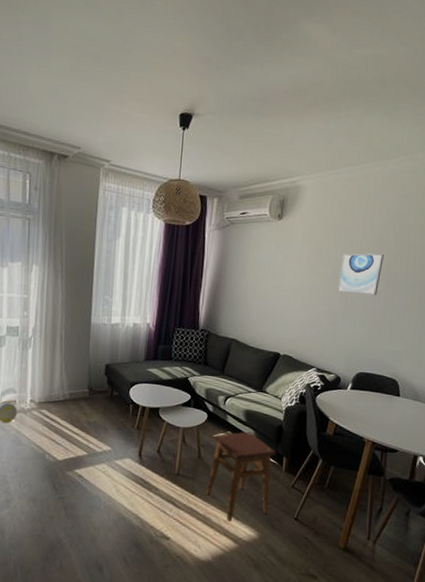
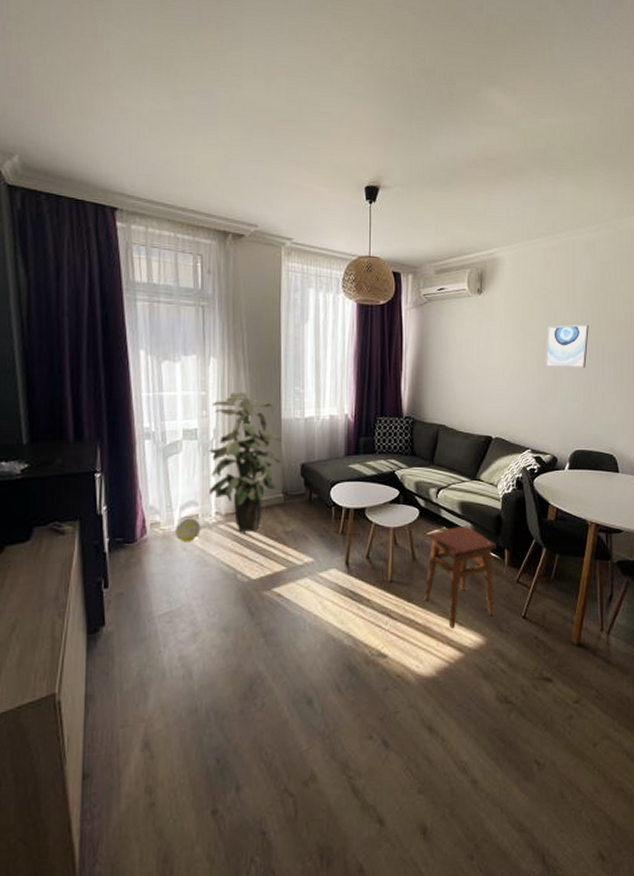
indoor plant: none [26,296,90,420] -> present [209,391,281,533]

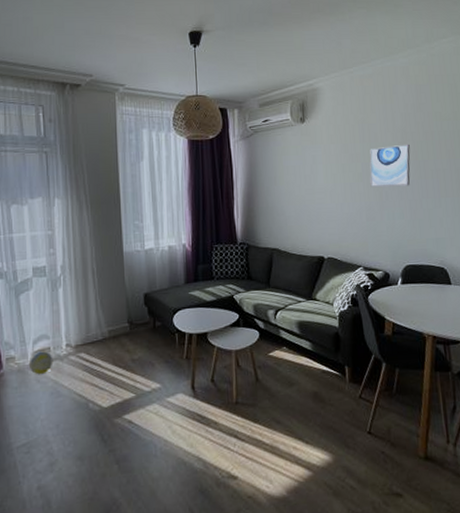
indoor plant: present [209,391,281,533] -> none [57,229,125,363]
stool: present [424,525,497,628] -> none [269,344,339,447]

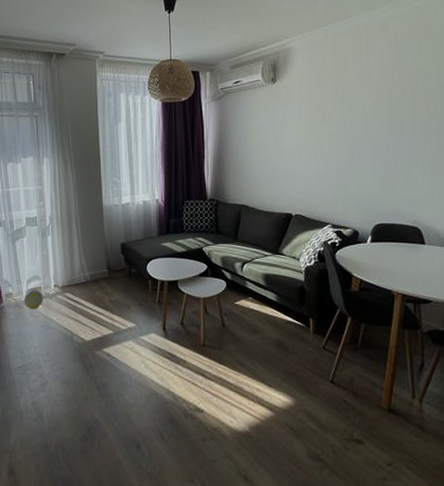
wall art: present [369,144,410,188] -> none [341,101,386,147]

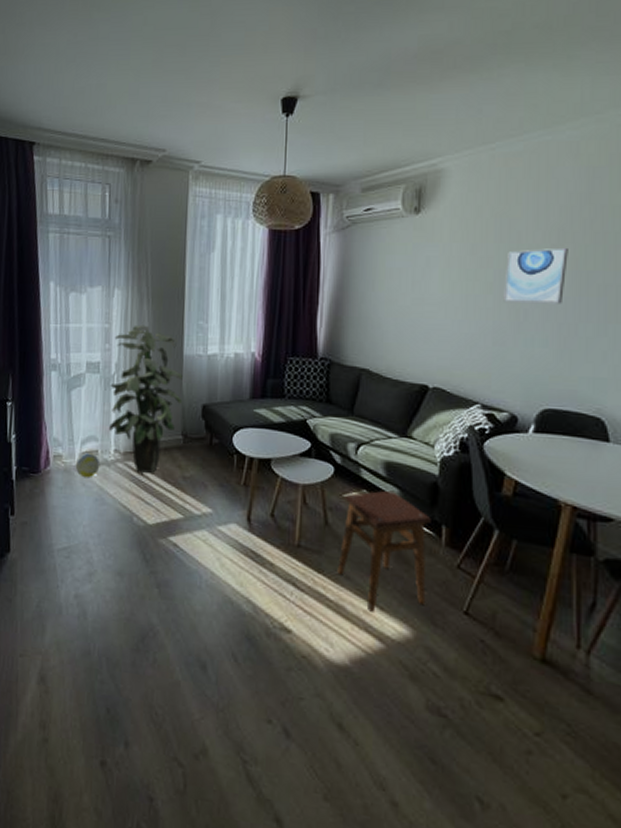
indoor plant: none [46,184,104,302] -> present [109,324,183,474]
stool: none [234,296,302,389] -> present [337,490,431,612]
wall art: none [341,101,386,147] -> present [503,247,568,304]

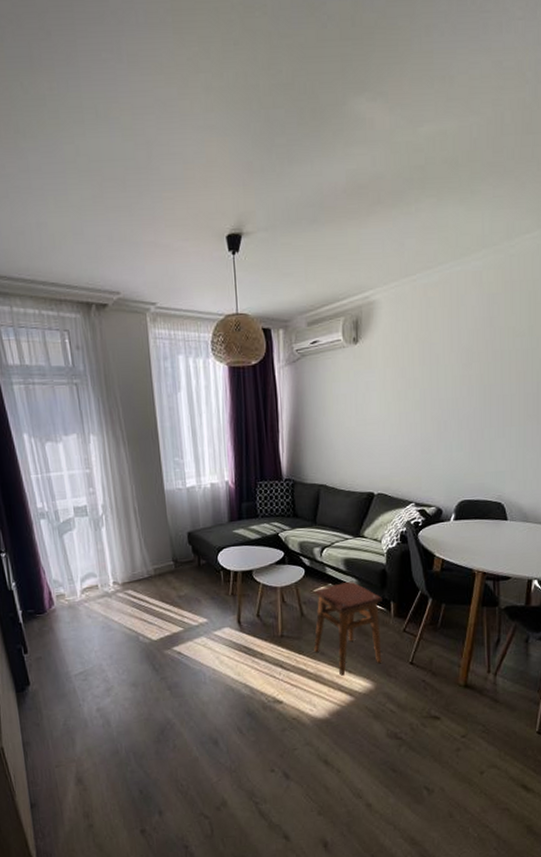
ball: present [75,453,100,478] -> none [78,588,102,611]
indoor plant: present [109,324,183,474] -> none [97,466,169,599]
wall art: present [503,247,568,304] -> none [428,365,475,417]

